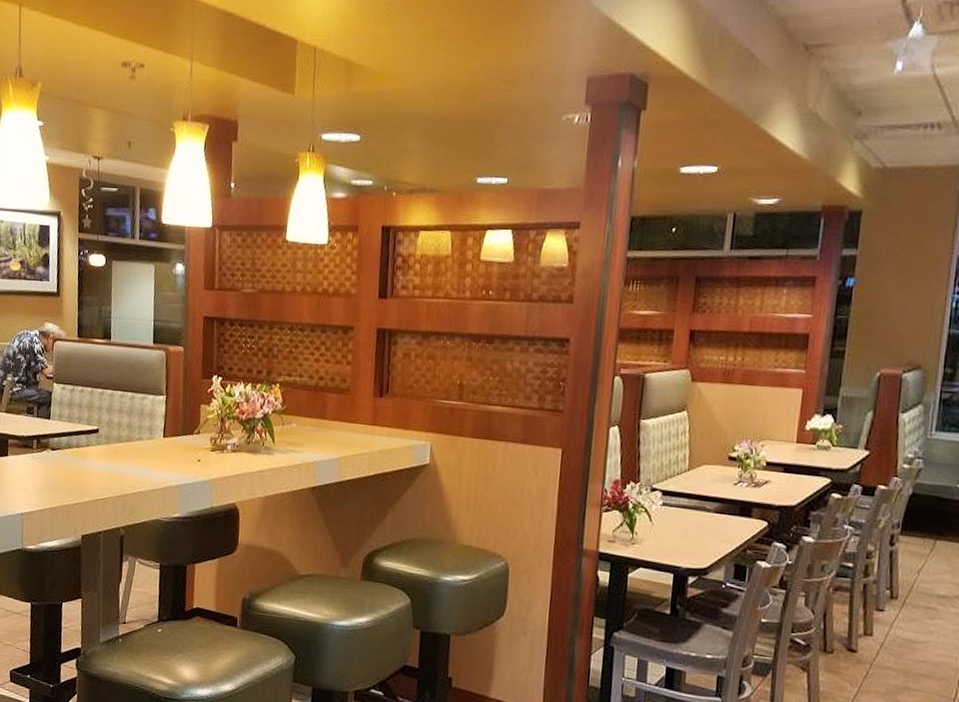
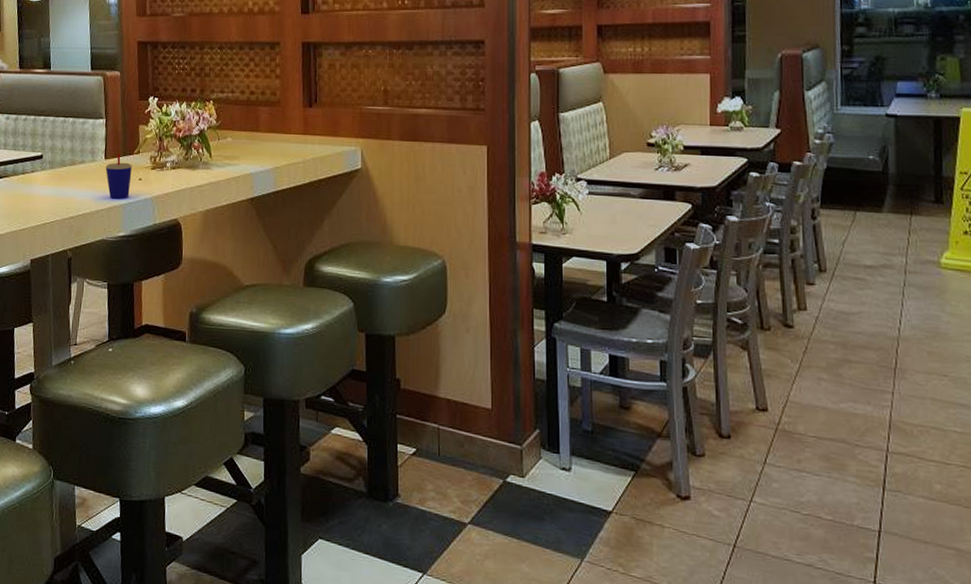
beverage cup: none [163,432,192,480] -> present [105,153,132,199]

